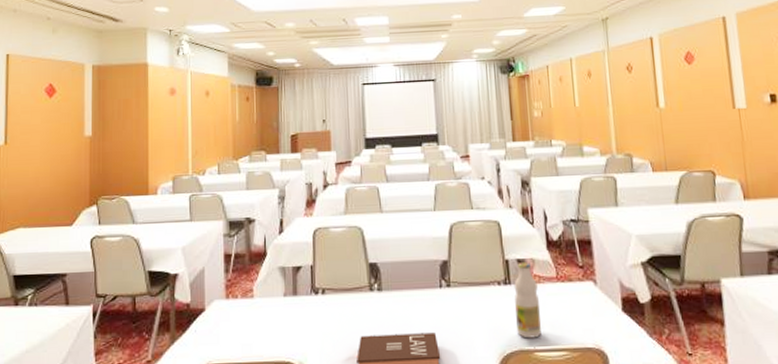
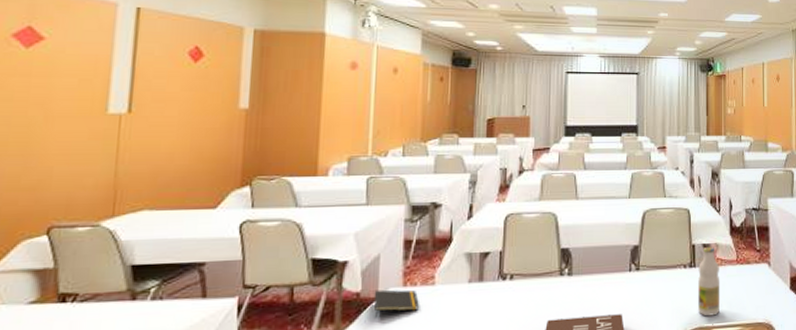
notepad: none [201,301,241,328] -> present [373,289,419,318]

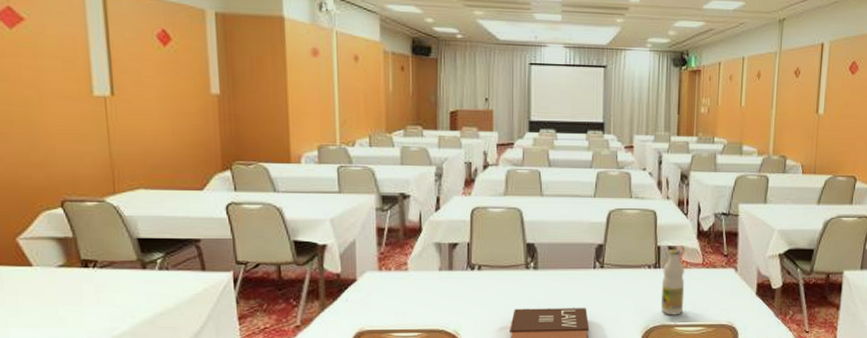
notepad: present [373,289,419,318] -> none [352,272,394,297]

